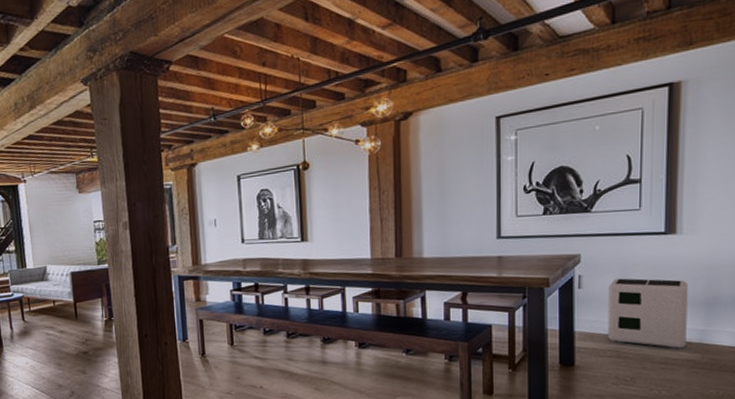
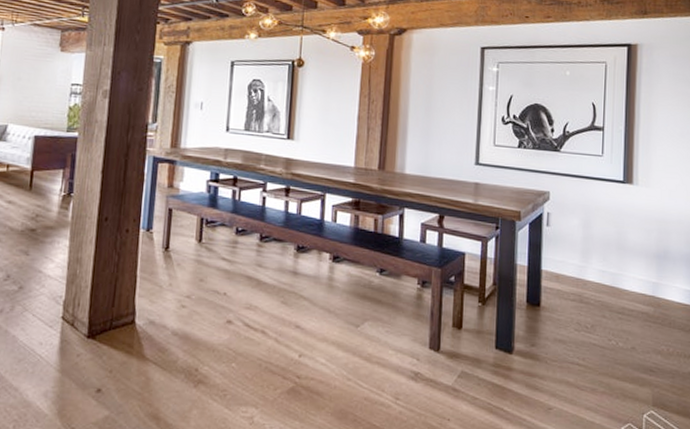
air purifier: present [608,278,688,348] -> none [571,220,643,299]

